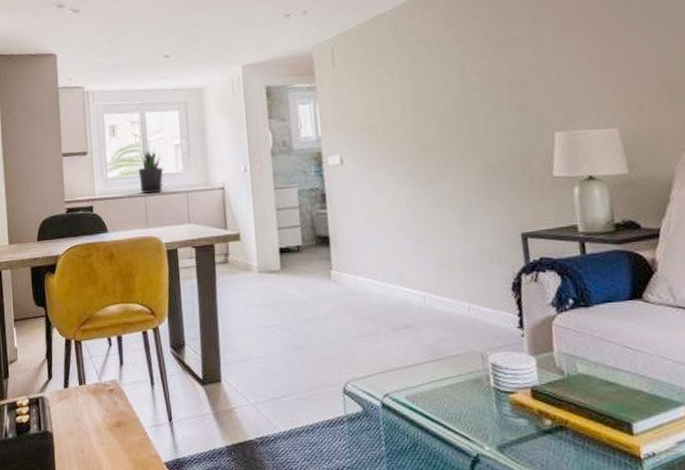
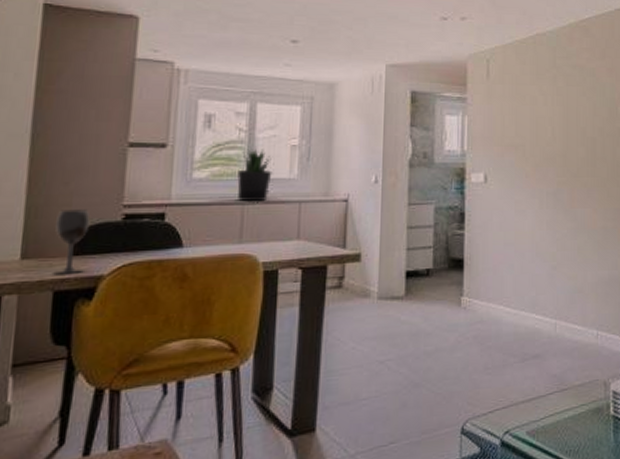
wine glass: none [26,206,47,255] -> present [53,209,91,275]

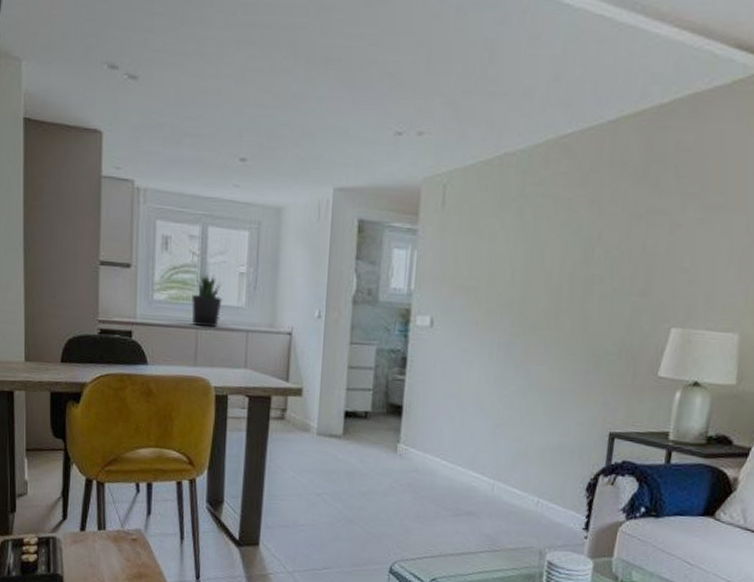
wine glass: present [53,209,91,275] -> none [48,320,74,379]

